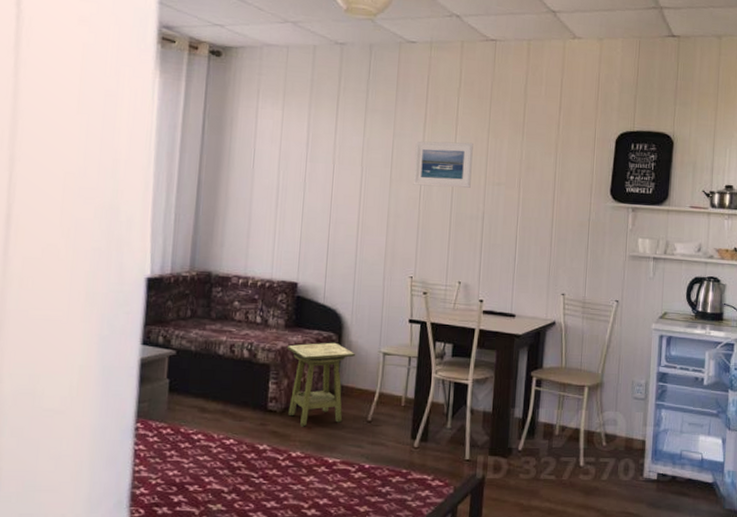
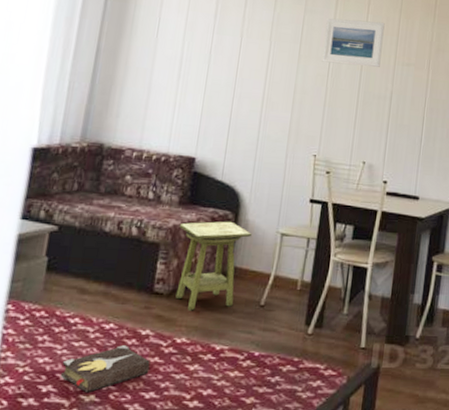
hardback book: none [188,459,269,503] -> present [59,345,151,393]

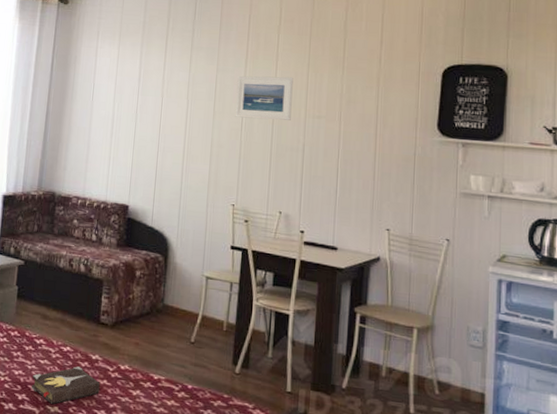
side table: present [175,221,252,311] -> none [118,263,180,342]

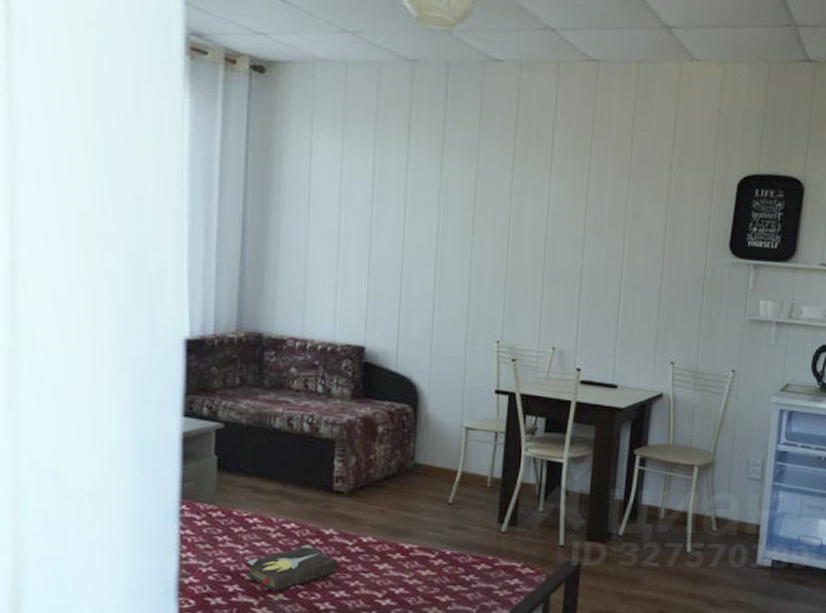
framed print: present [235,76,293,121] -> none [499,181,571,239]

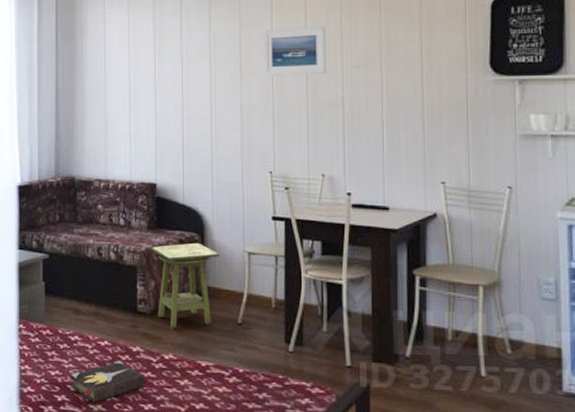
side table: none [354,415,433,510] -> present [151,242,219,329]
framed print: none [499,181,571,239] -> present [263,25,327,76]

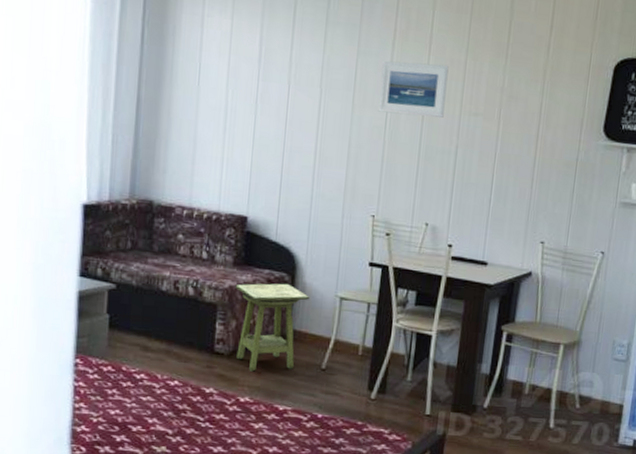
hardback book: present [70,361,144,403] -> none [131,402,216,445]

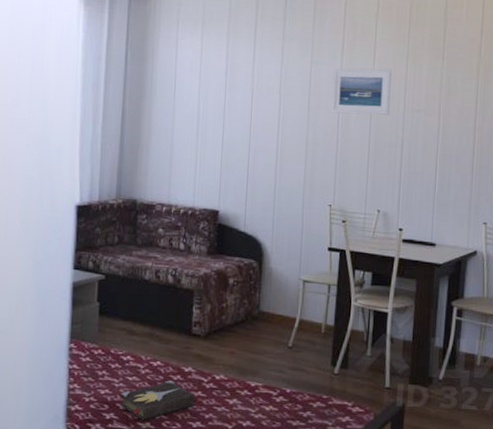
hardback book: none [131,402,216,445] -> present [119,380,195,421]
side table: present [235,283,309,372] -> none [209,269,275,351]

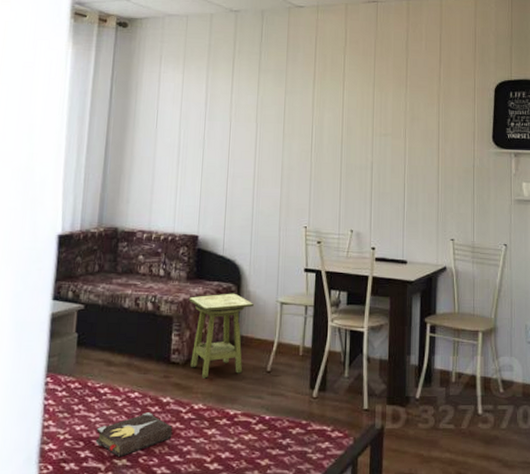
side table: none [209,269,275,351] -> present [188,293,254,379]
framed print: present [331,68,392,116] -> none [304,96,360,140]

